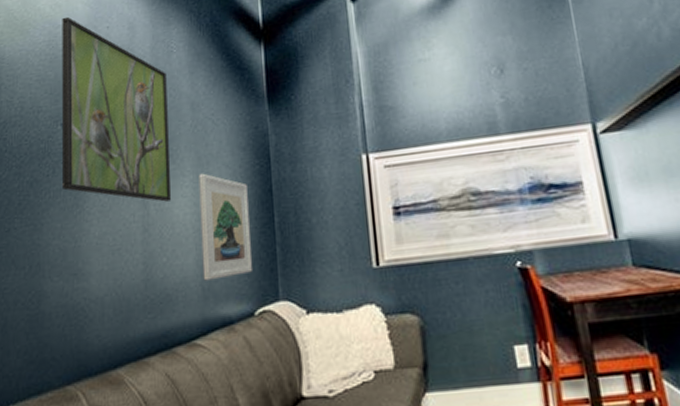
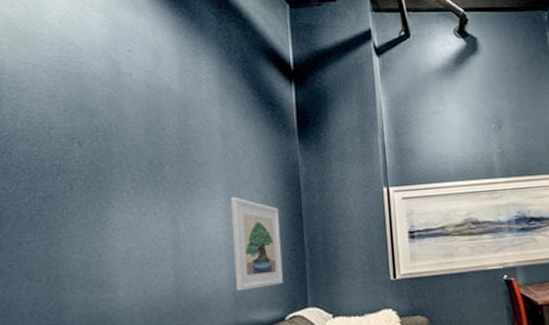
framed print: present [61,16,172,202] -> none [75,34,203,221]

